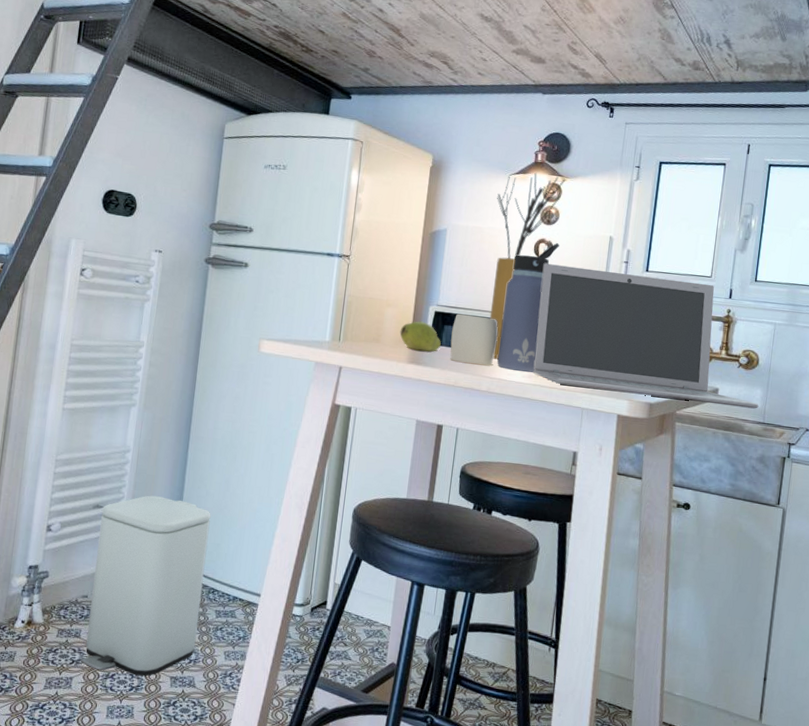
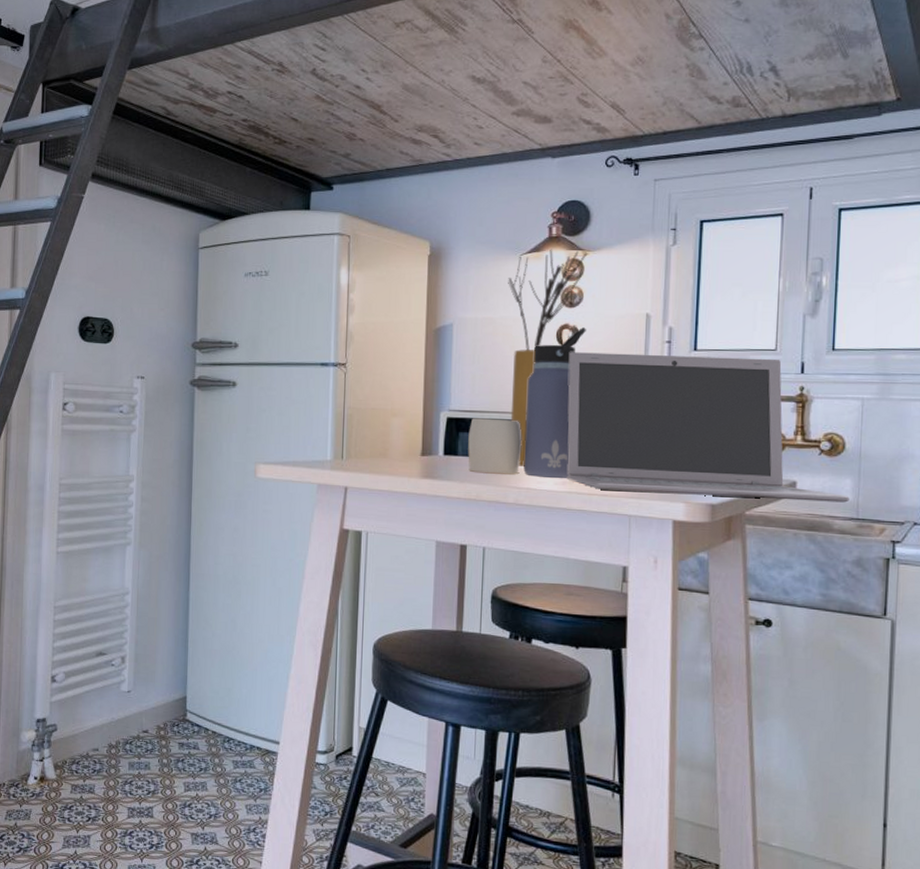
pedal bin: present [81,495,211,676] -> none [97,639,219,833]
fruit: present [400,321,441,353] -> none [409,430,457,465]

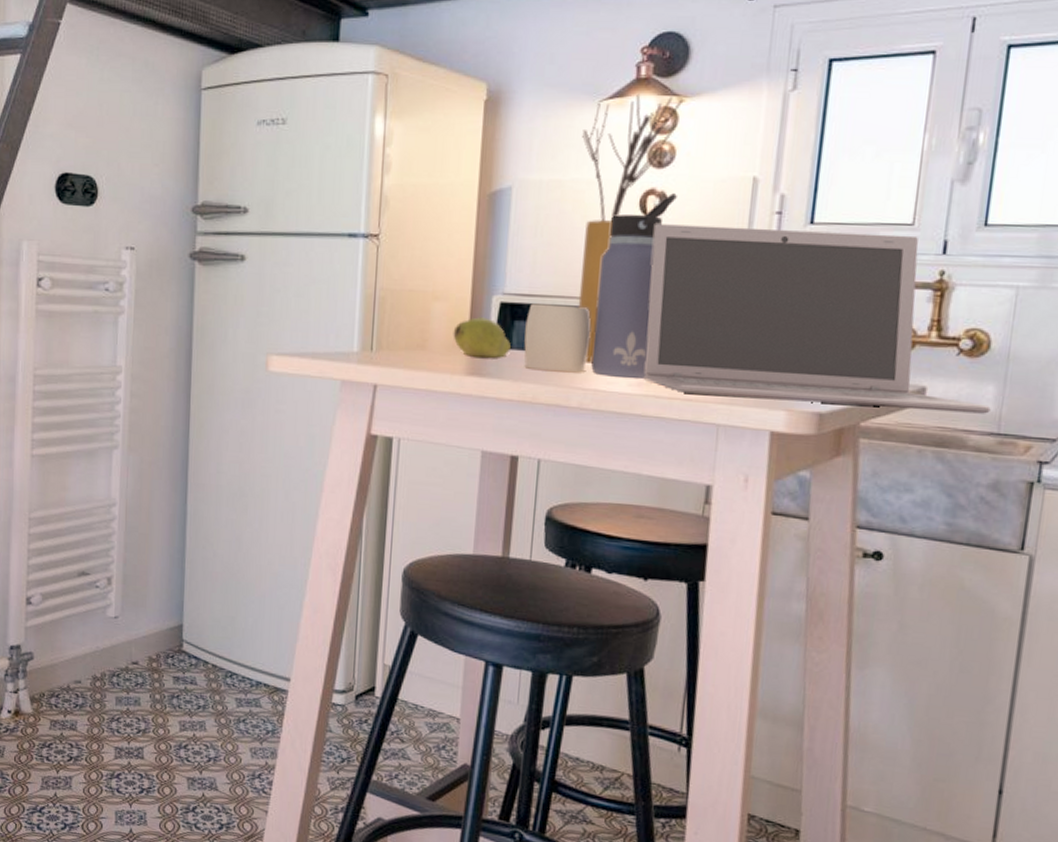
fruit: none [409,430,457,465] -> present [453,317,511,360]

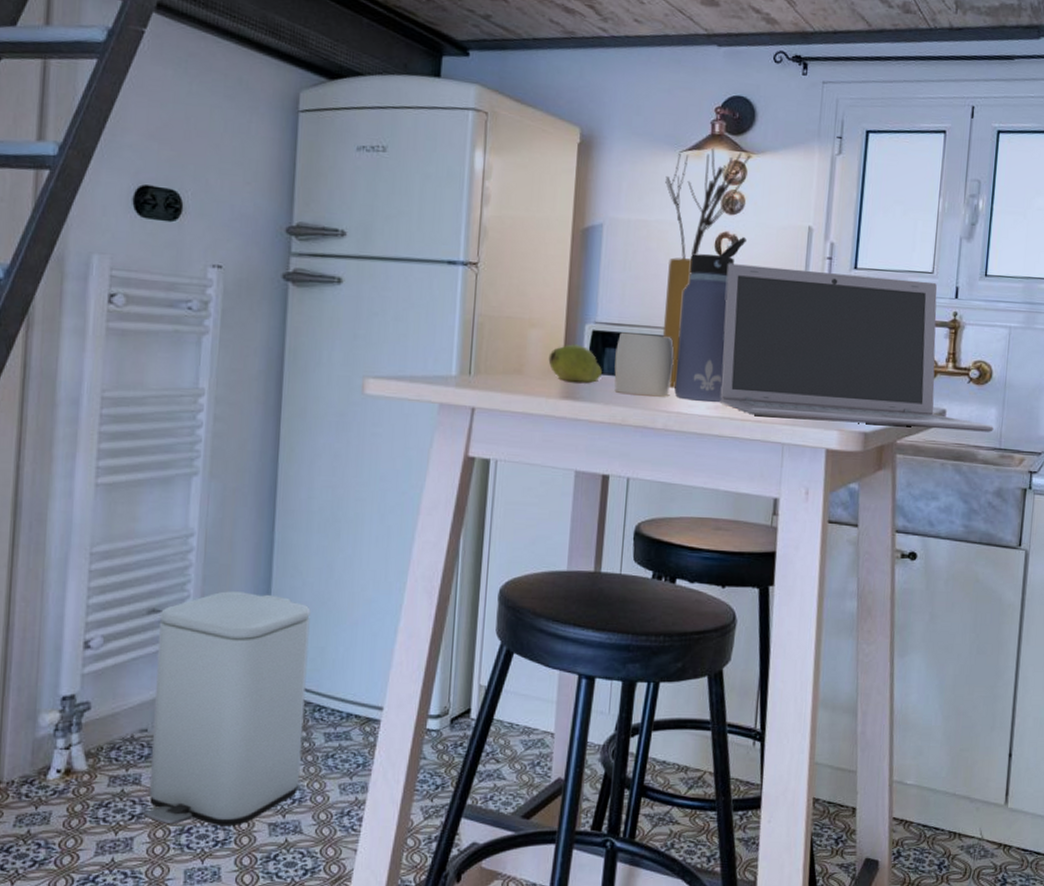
pedal bin: none [80,558,221,776] -> present [144,591,311,827]

